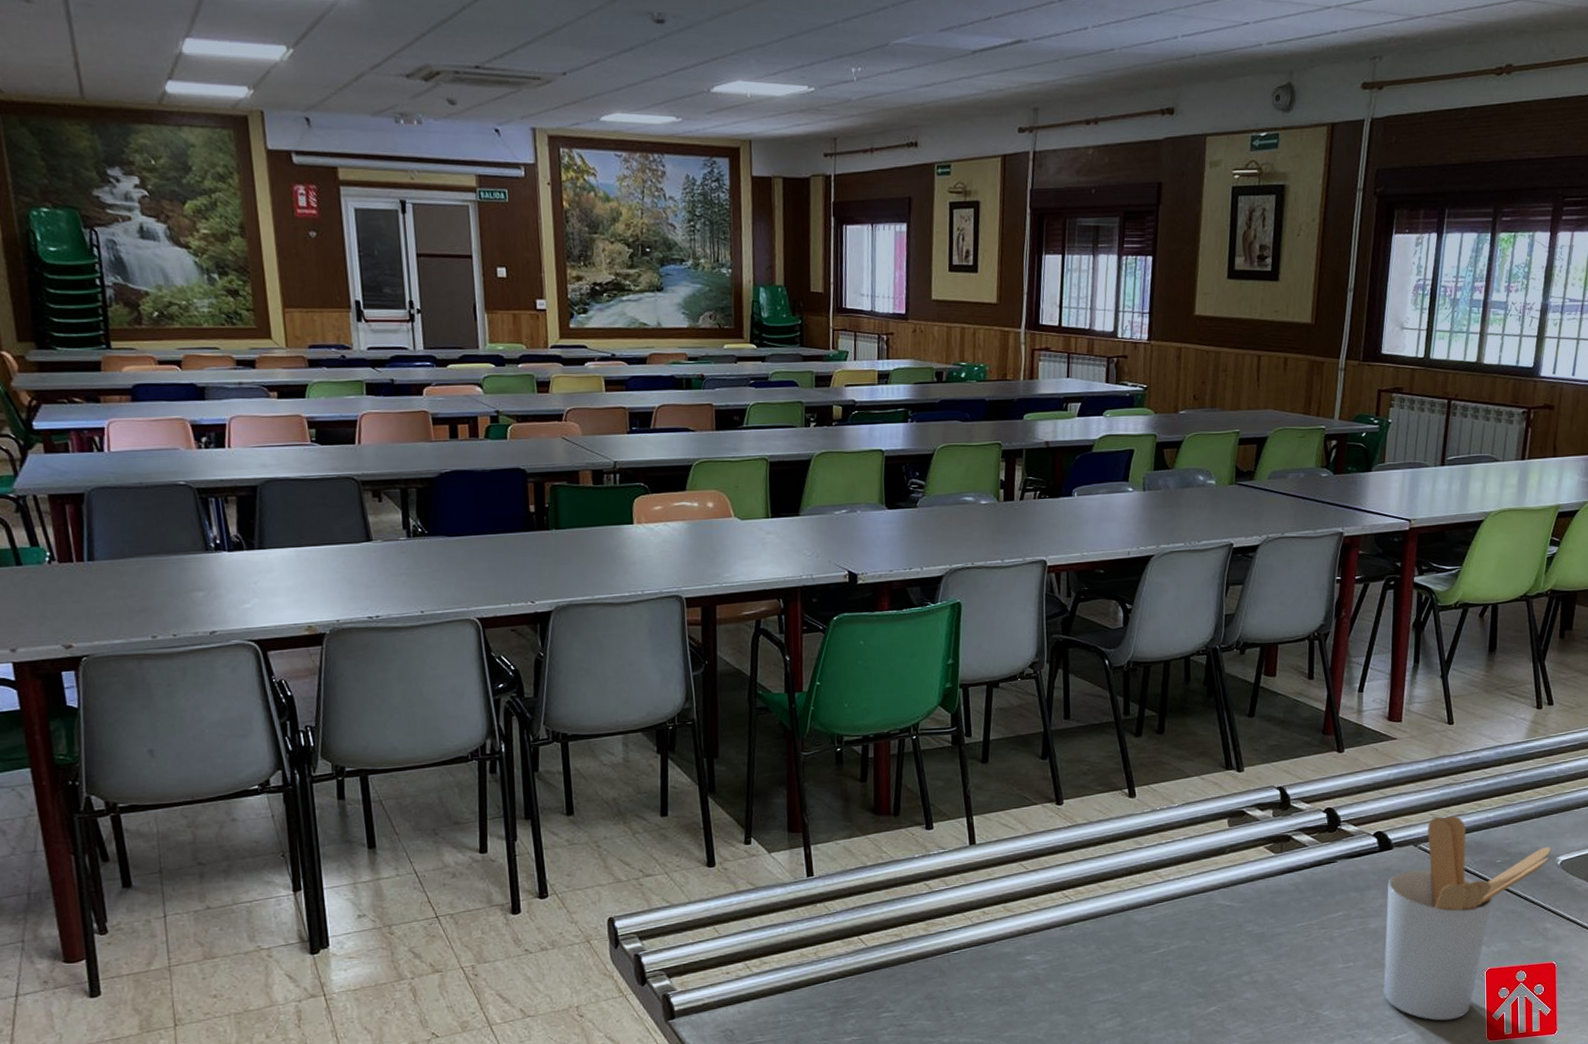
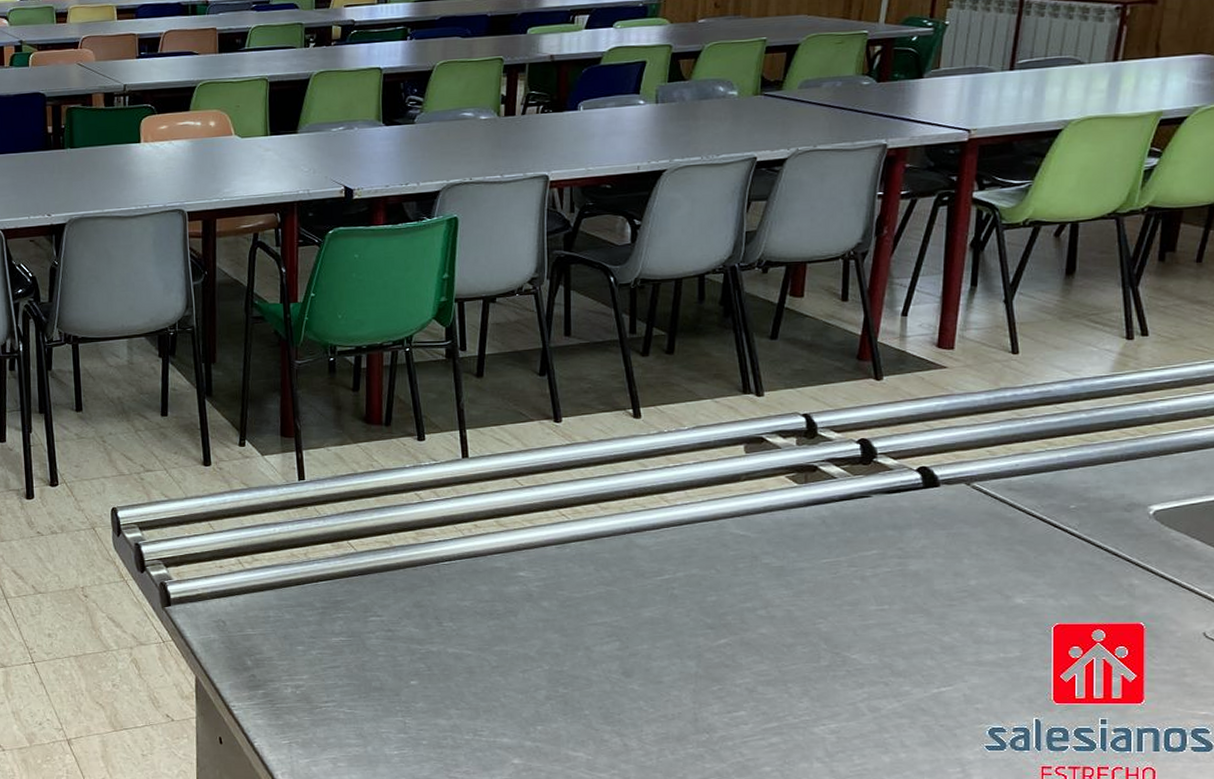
utensil holder: present [1383,816,1552,1021] -> none [925,453,1142,676]

